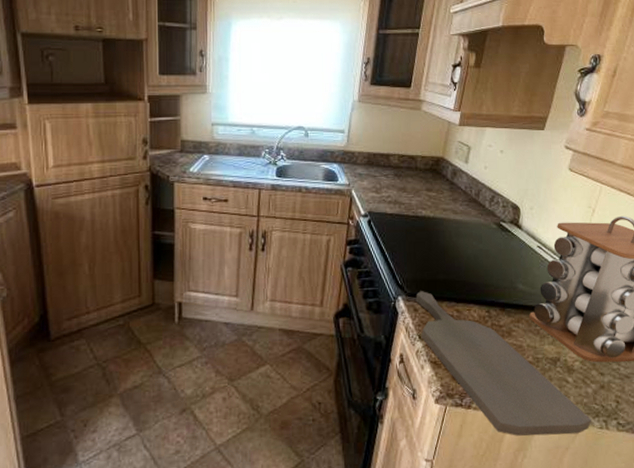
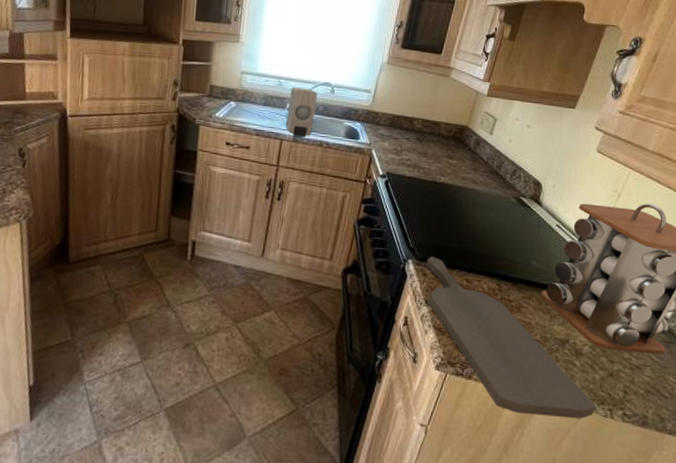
soap dispenser: none [263,134,292,185] -> present [286,87,318,138]

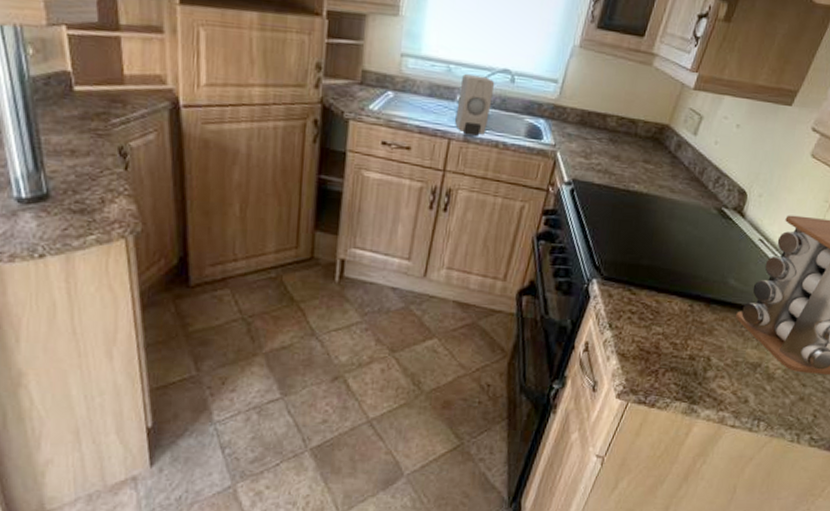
cutting board: present [426,256,597,419] -> none [611,275,784,445]

